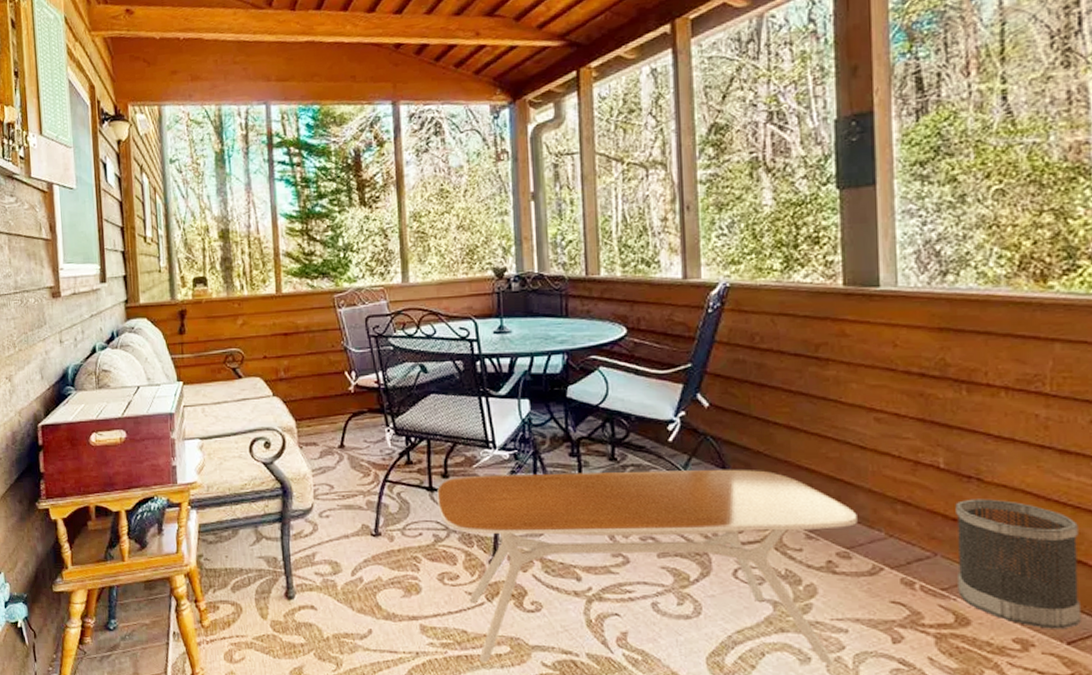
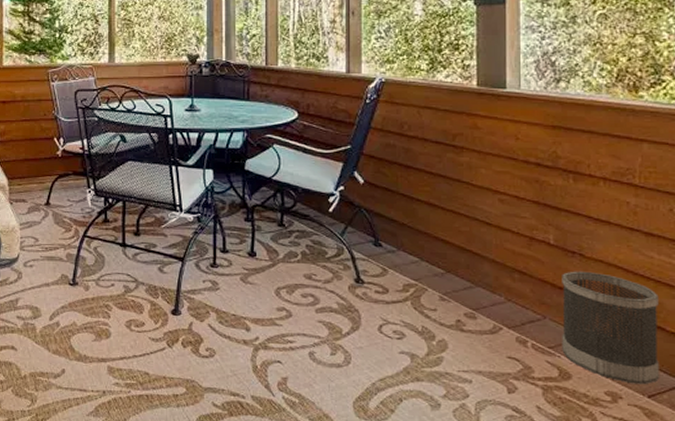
coffee table: present [437,469,857,664] -> none [129,234,482,410]

